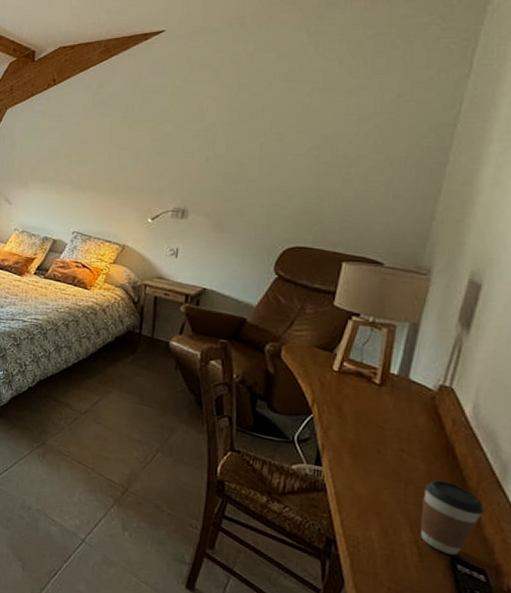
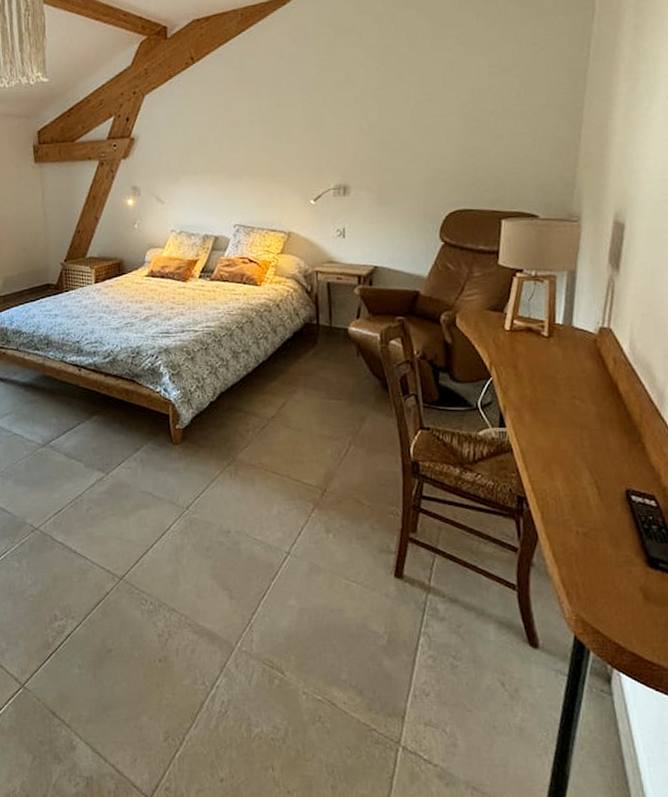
coffee cup: present [420,480,484,556] -> none [596,419,648,488]

